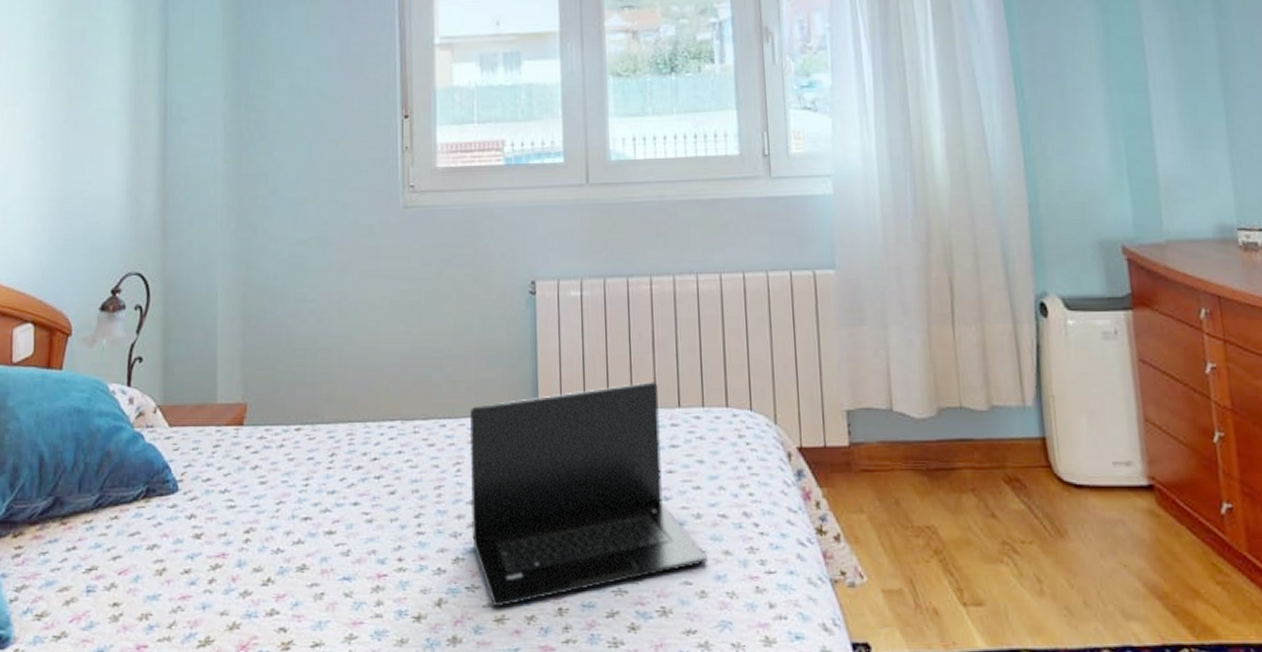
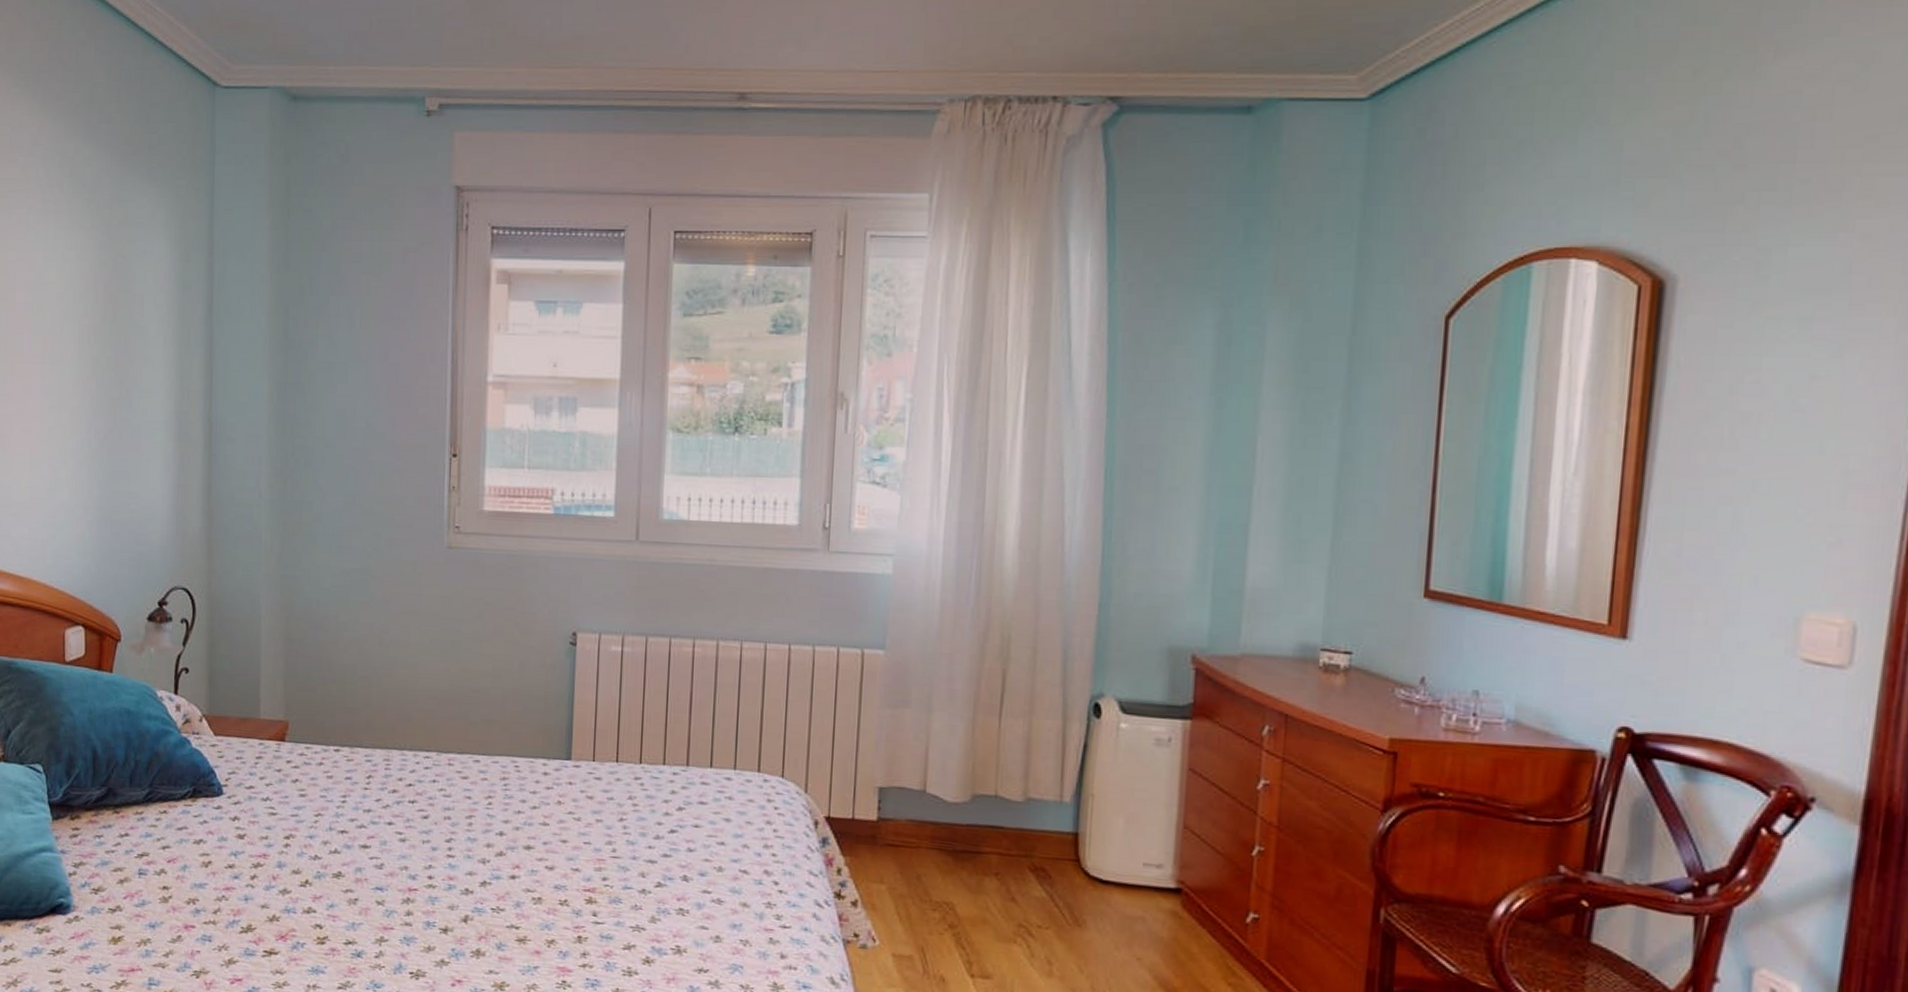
laptop: present [470,382,707,608] -> none [499,740,725,929]

